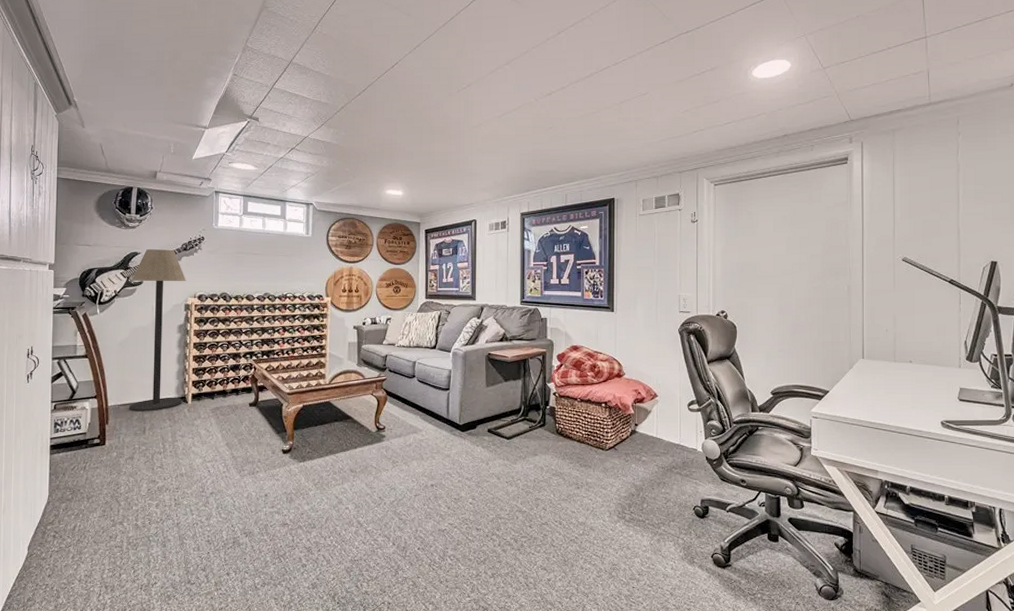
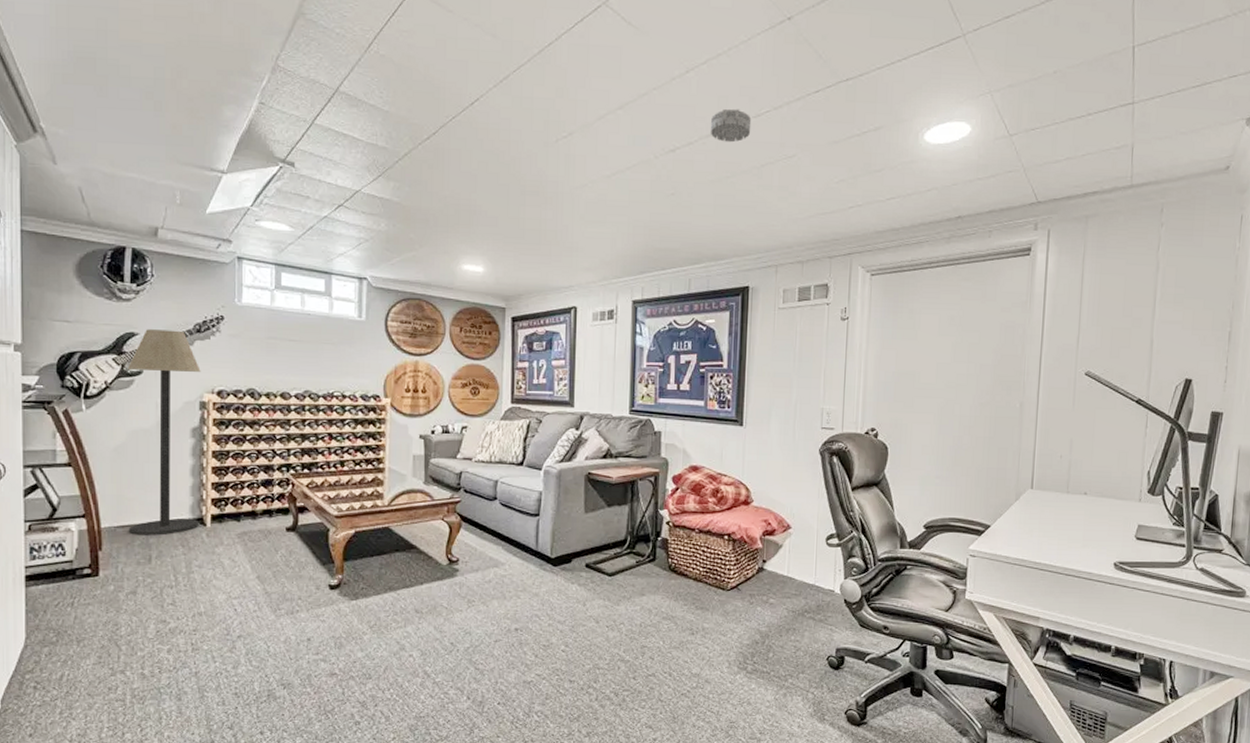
smoke detector: none [578,59,611,86] -> present [710,108,752,143]

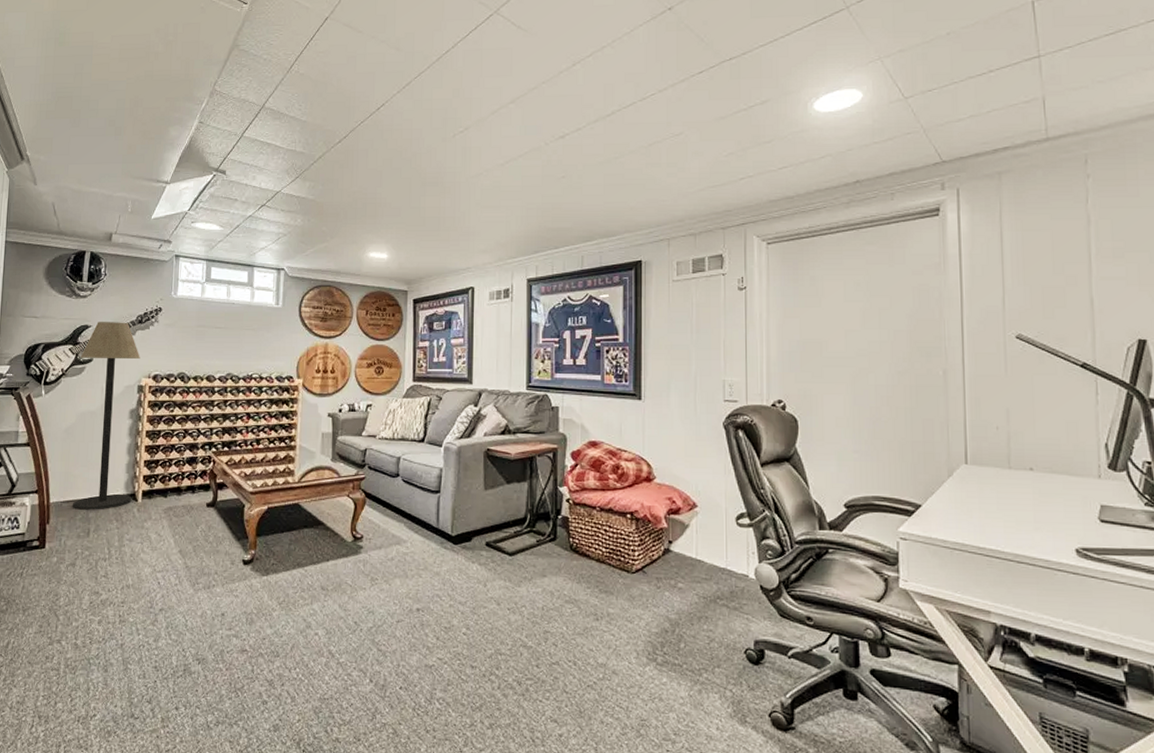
smoke detector: present [710,108,752,143] -> none [597,94,637,126]

